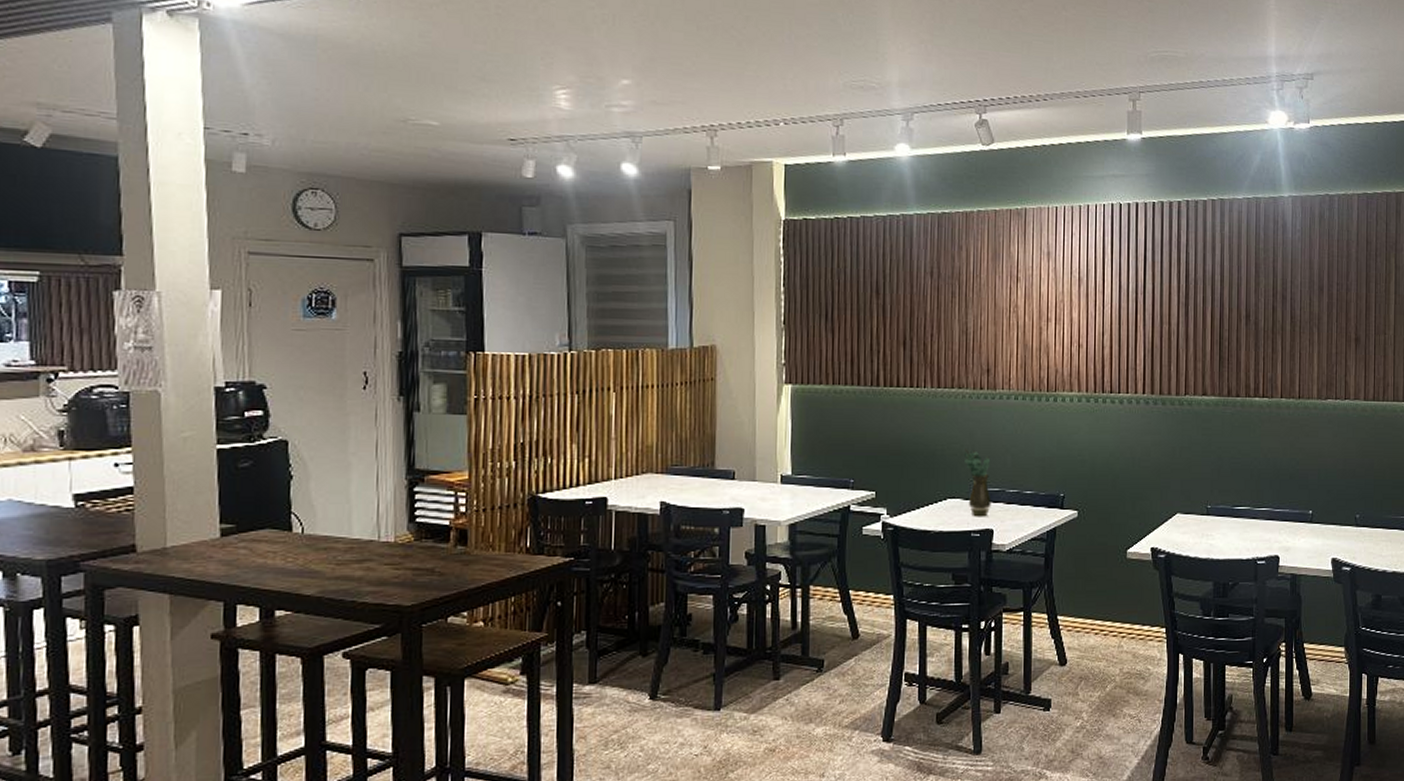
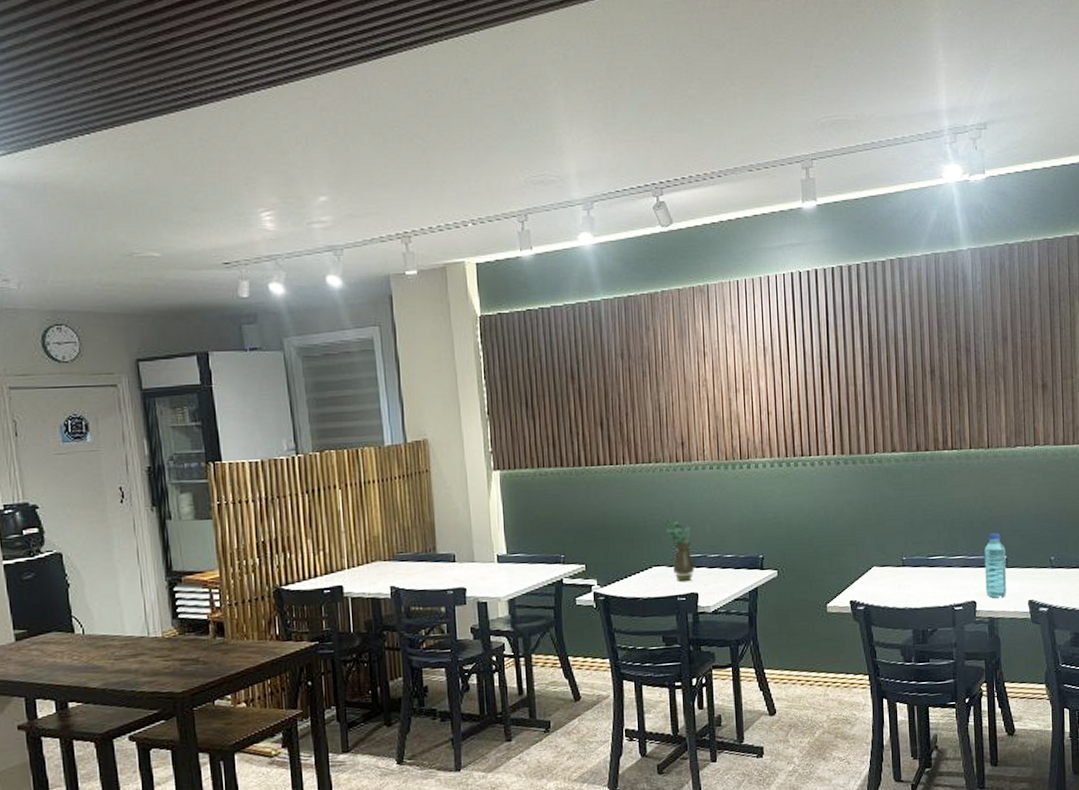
water bottle: none [1289,486,1312,555] -> present [984,532,1007,599]

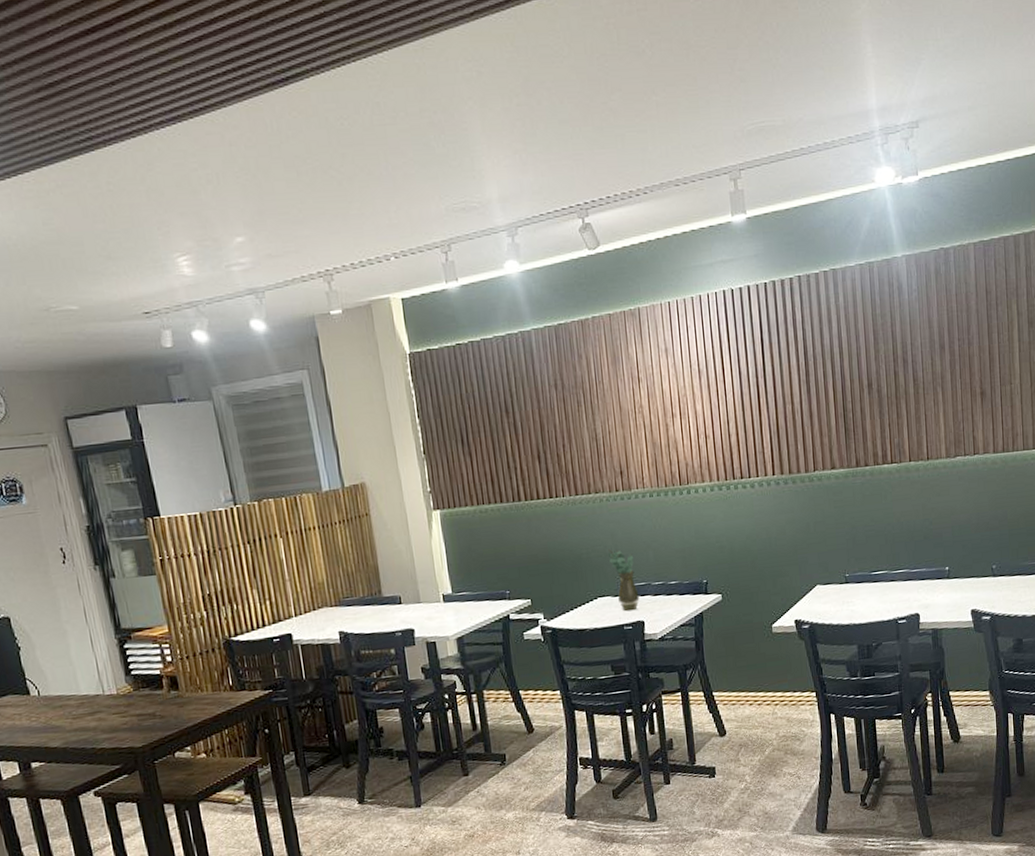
water bottle: present [984,532,1007,599] -> none [926,544,950,610]

